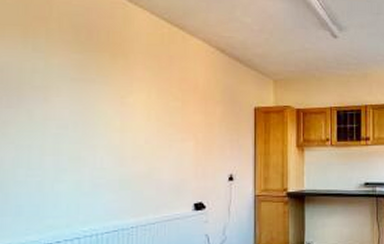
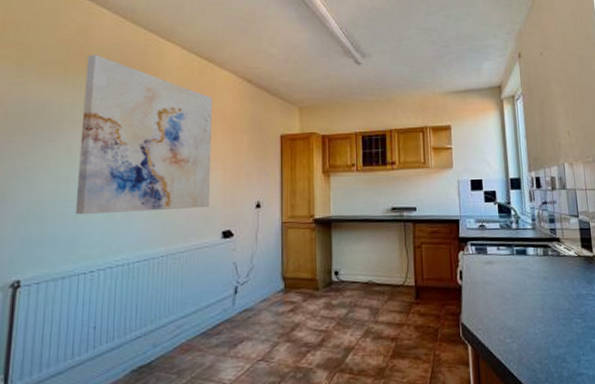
wall art: none [39,16,183,185] -> present [75,55,212,215]

